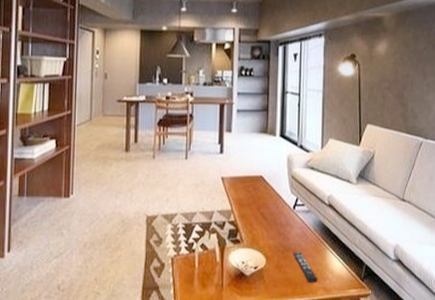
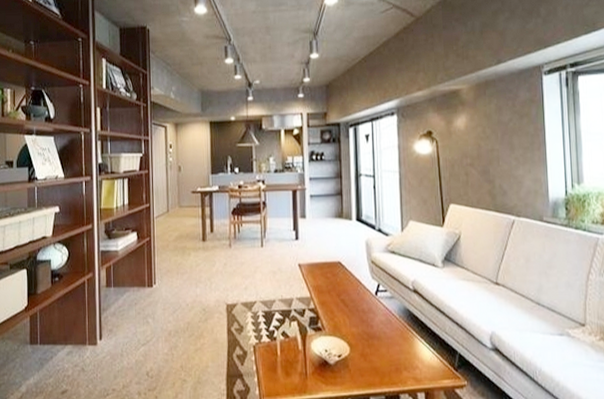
remote control: present [293,251,317,283] -> none [378,339,406,373]

